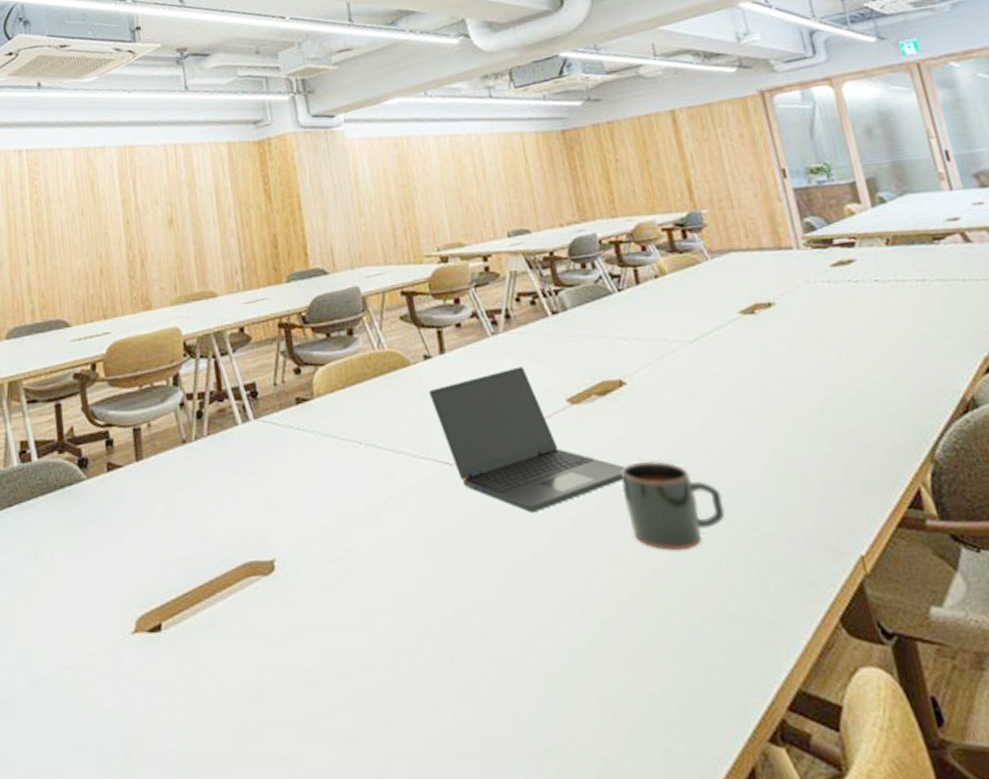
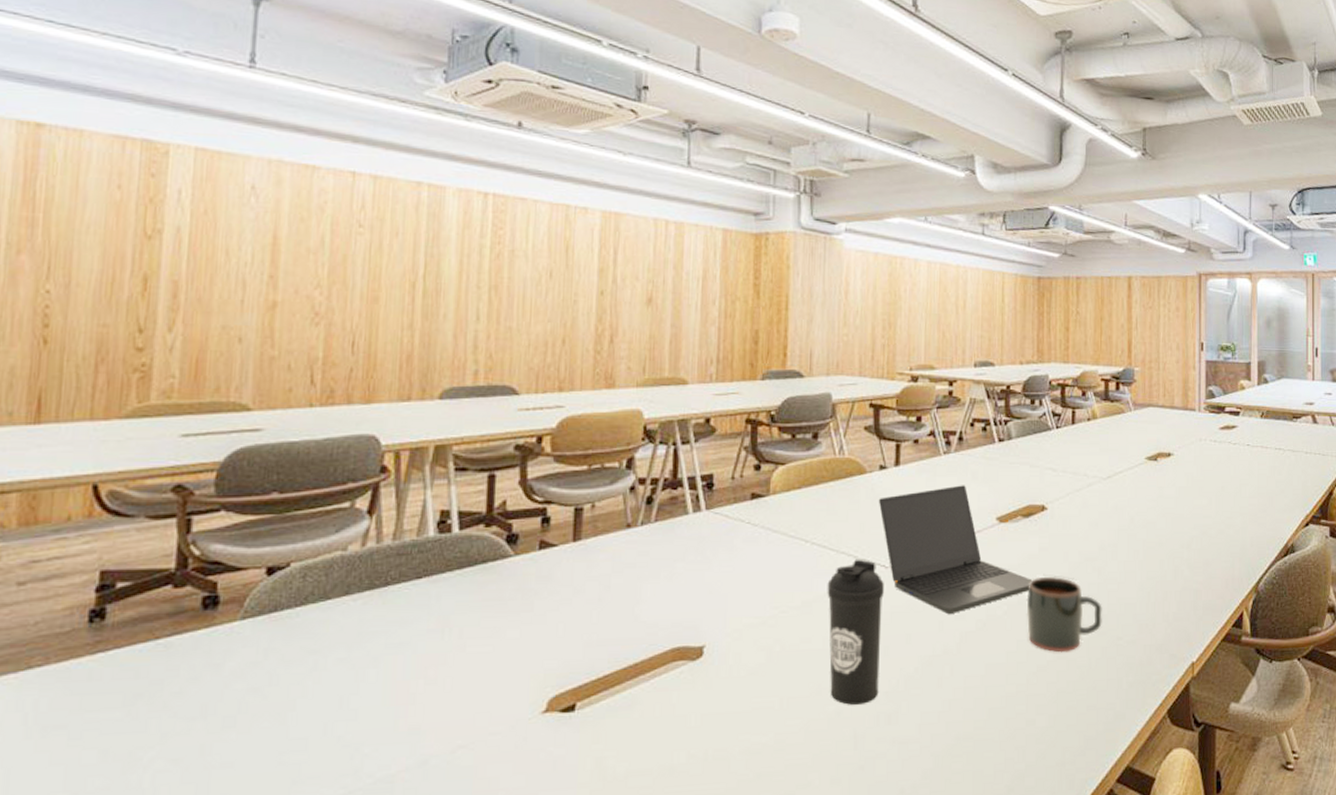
water bottle: none [389,457,468,619] -> present [827,559,884,705]

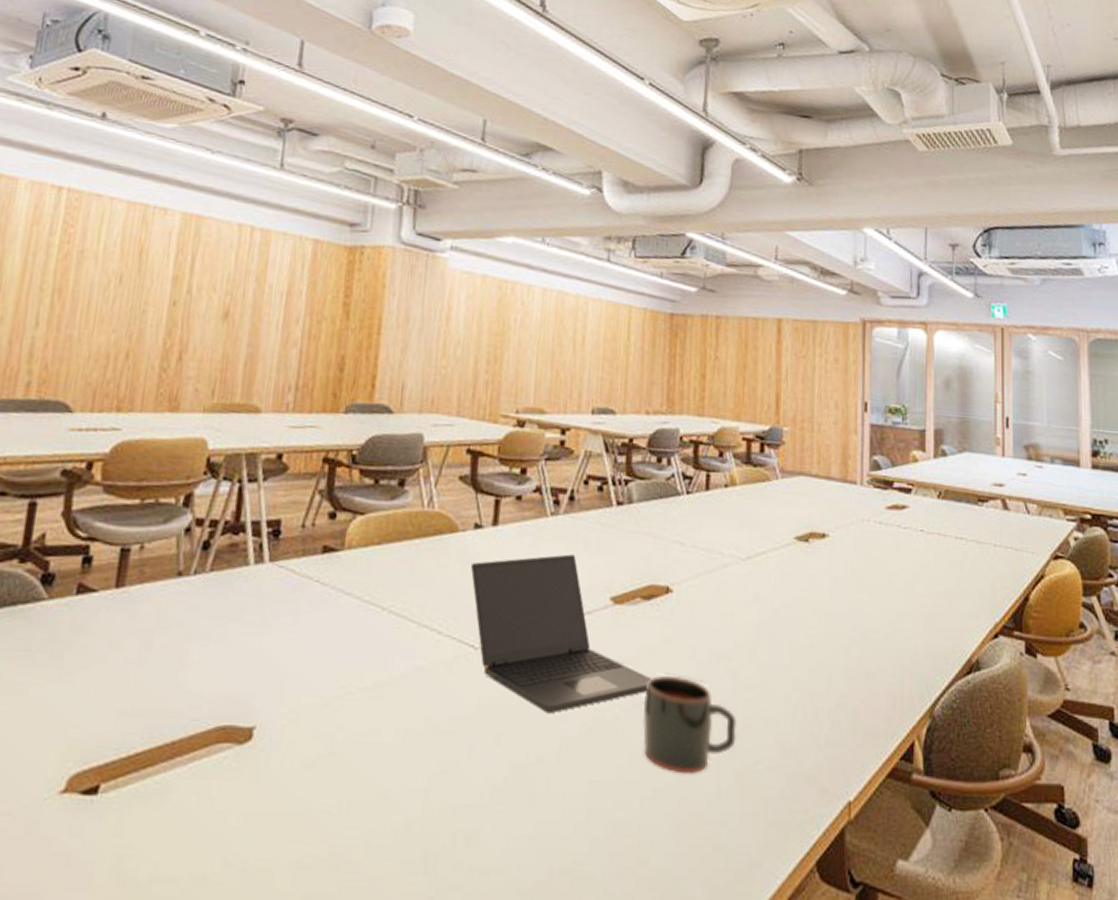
water bottle: present [827,559,884,705] -> none [399,635,472,818]

